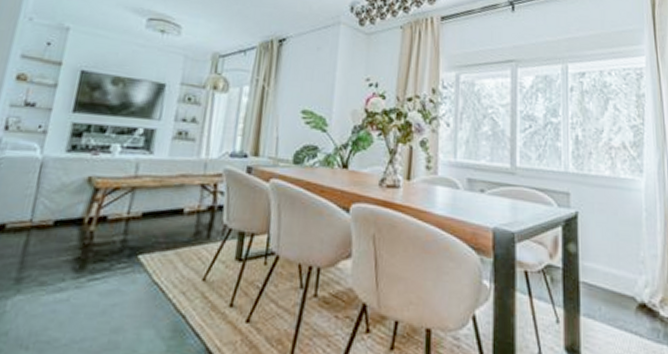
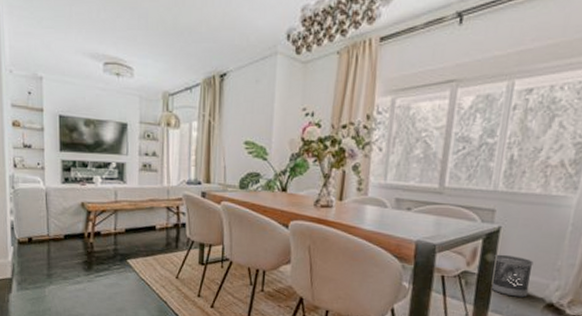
wastebasket: none [576,243,618,297] -> present [491,254,534,298]

